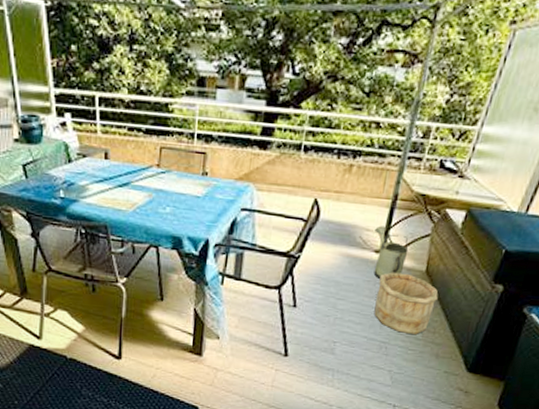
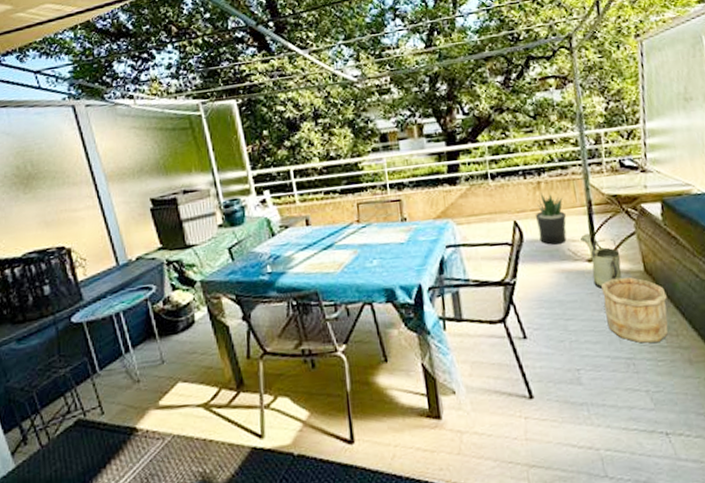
planter: none [335,176,371,230] -> present [536,192,567,245]

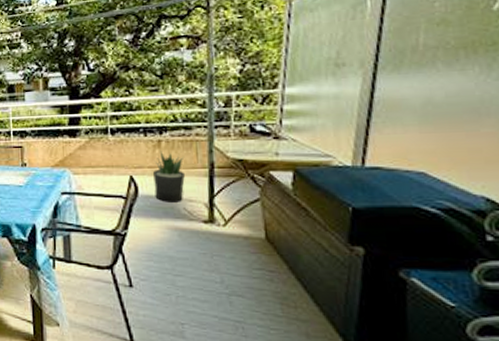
watering can: present [580,233,622,289] -> none [198,195,240,250]
wooden bucket: present [601,276,668,344] -> none [216,242,288,312]

